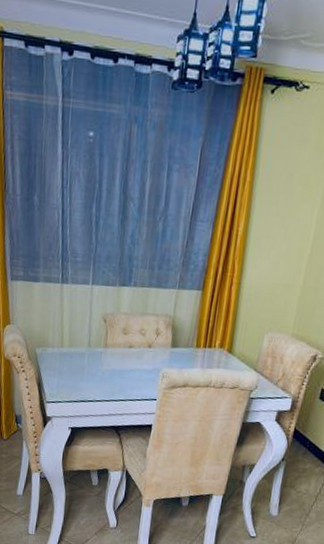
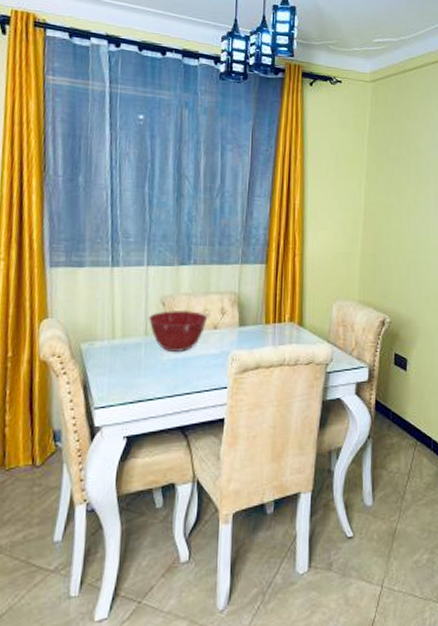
mixing bowl: none [92,327,144,365] -> present [149,311,208,352]

